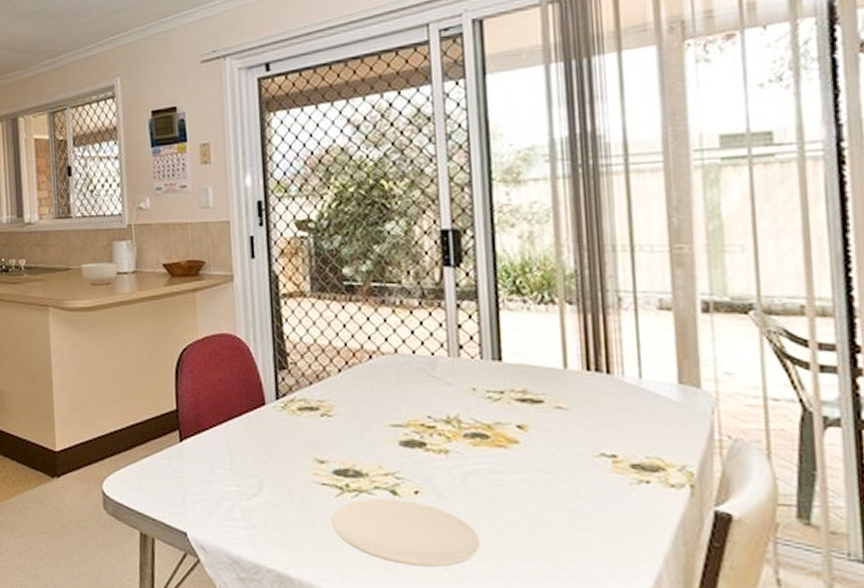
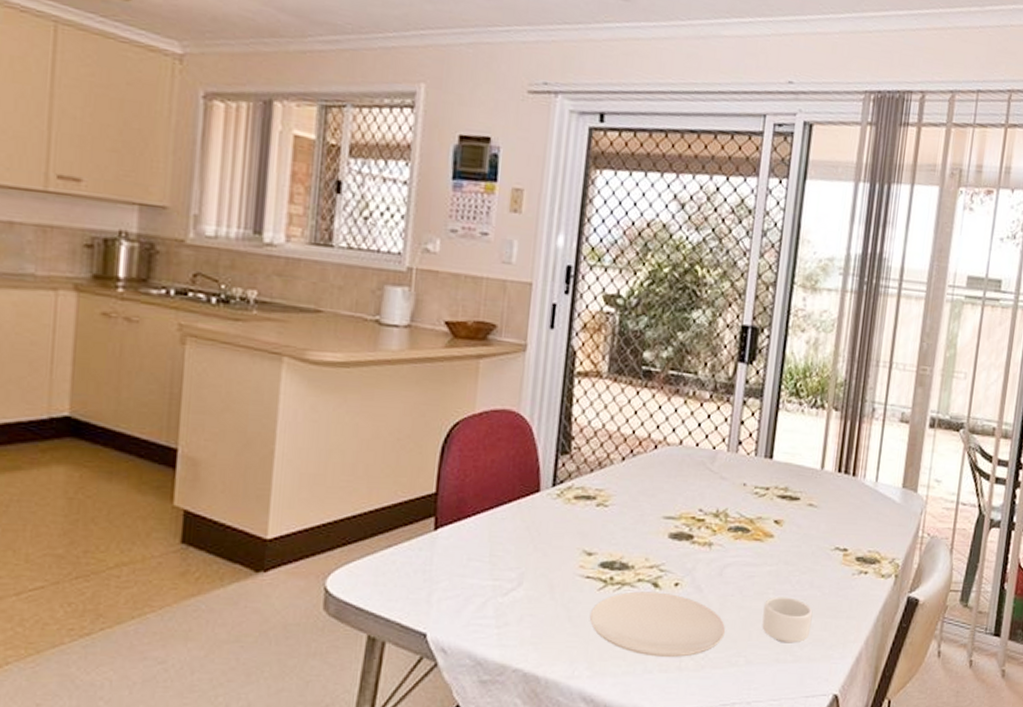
bowl: present [80,262,119,286] -> none [335,307,388,338]
mug: none [522,507,587,559] -> present [762,597,813,643]

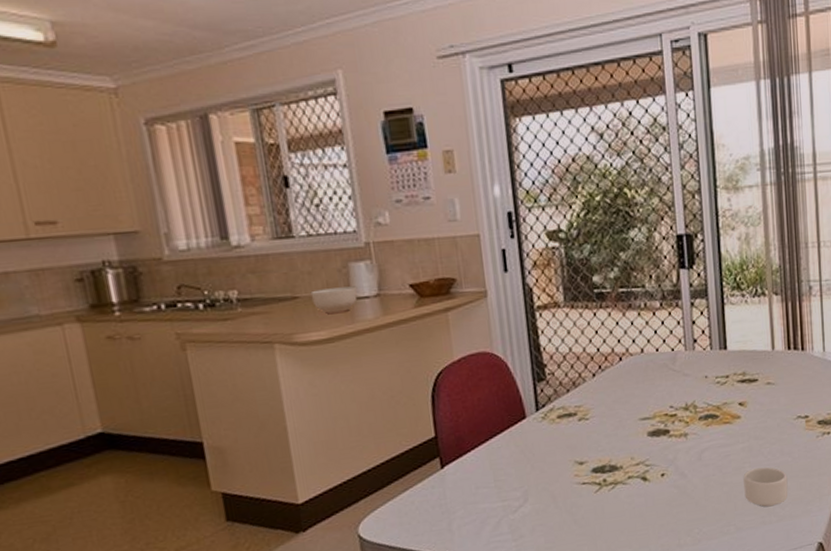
bowl: none [335,307,388,338] -> present [310,286,358,315]
plate: present [589,591,726,657] -> none [592,483,714,540]

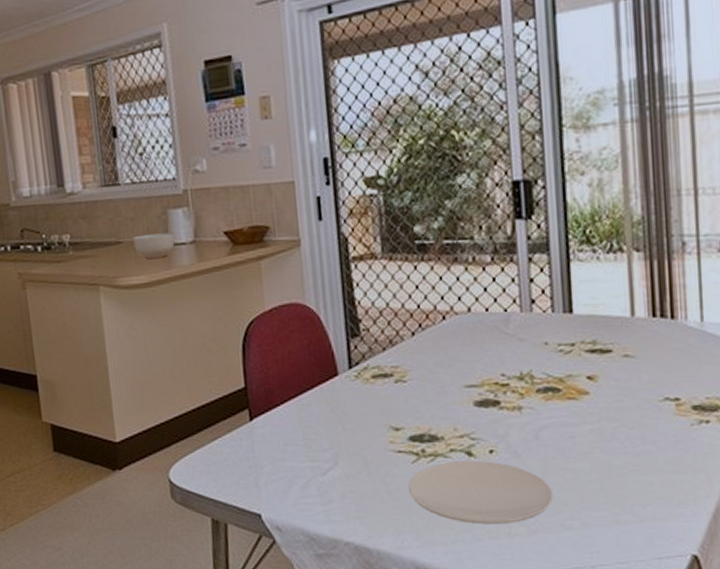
plate: none [592,483,714,540] -> present [408,460,554,525]
mug: present [743,467,788,507] -> none [592,455,651,504]

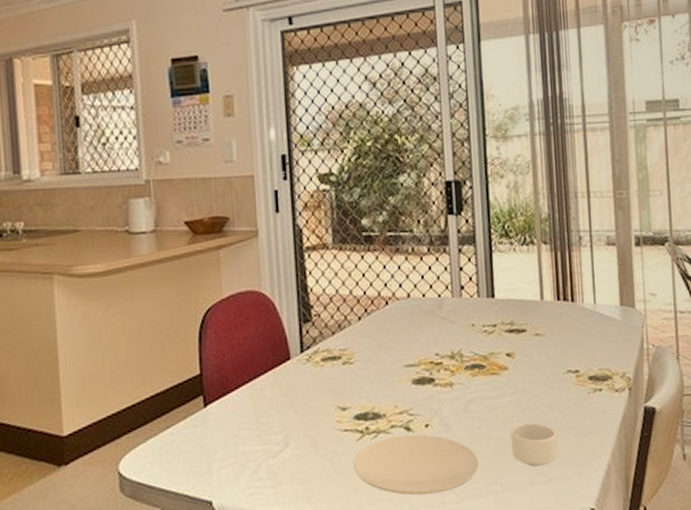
bowl: present [132,232,175,260] -> none [91,221,136,248]
mug: none [592,455,651,504] -> present [510,422,558,467]

